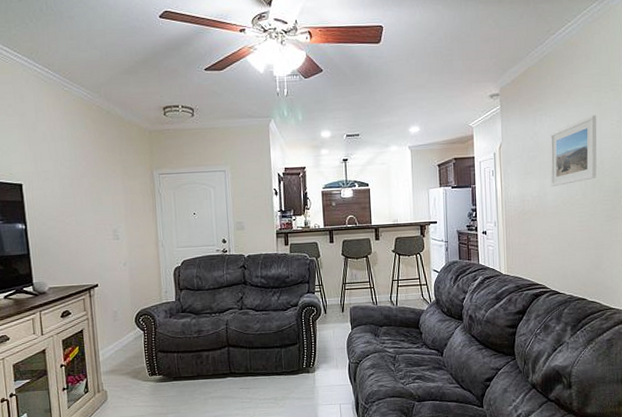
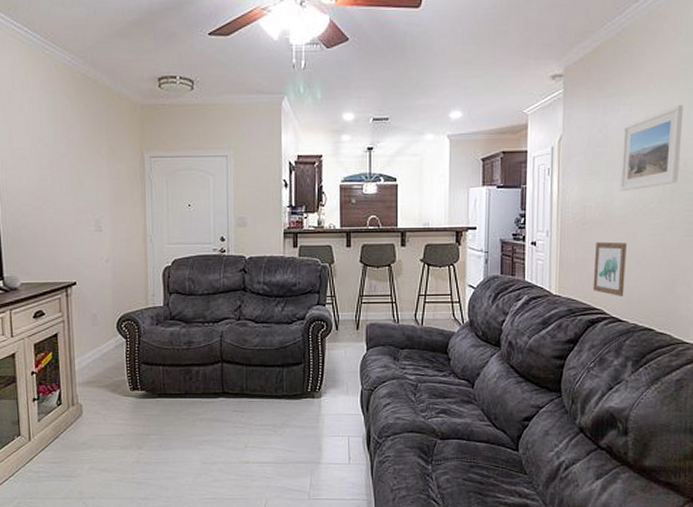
wall art: none [534,228,560,273] -> present [592,241,627,296]

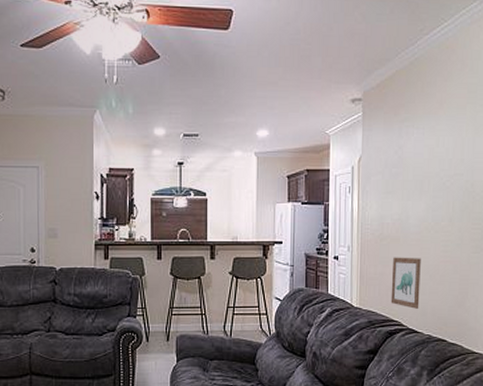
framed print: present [619,104,684,192] -> none [414,130,471,210]

